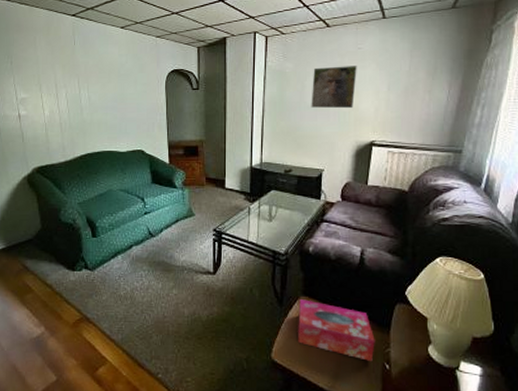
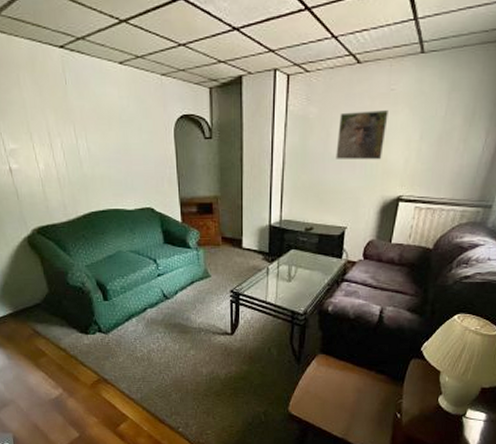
tissue box: present [298,299,375,361] -> none [315,357,389,411]

